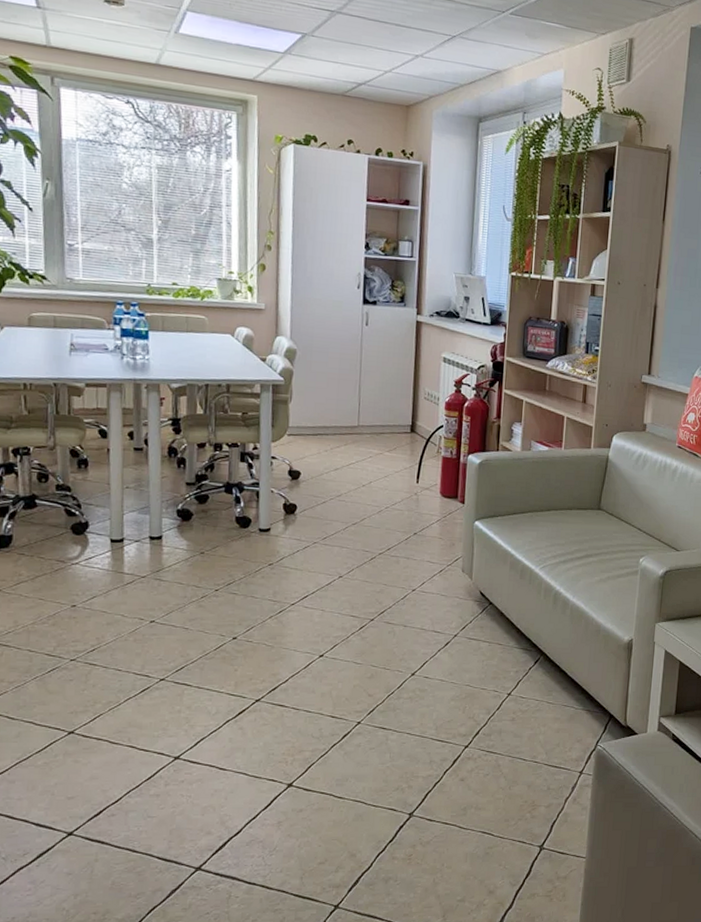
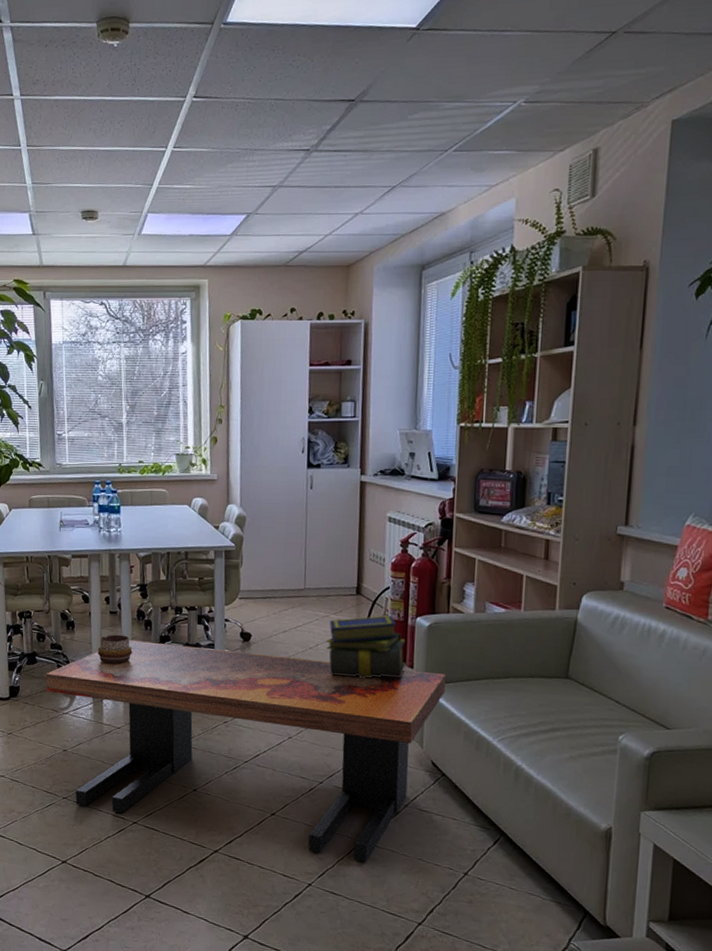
coffee table: none [48,480,495,694] -> present [45,640,447,862]
decorative bowl: none [118,473,162,507] -> present [97,634,132,664]
stack of books: none [379,453,457,515] -> present [325,615,405,679]

